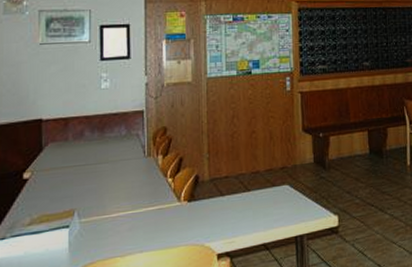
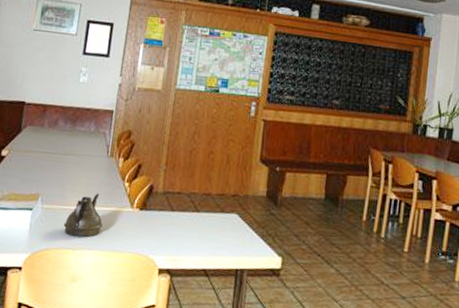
teapot: none [107,194,150,244] -> present [63,193,103,238]

